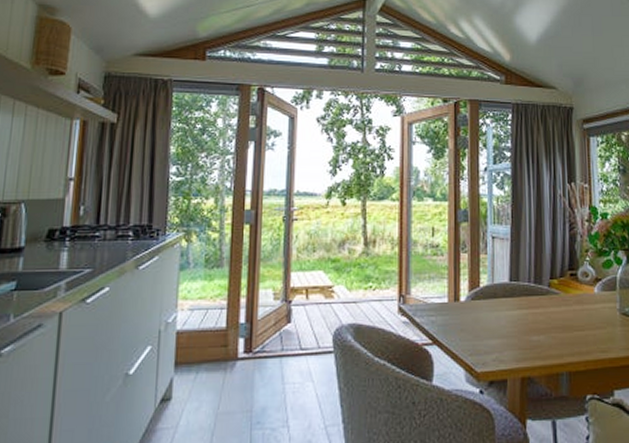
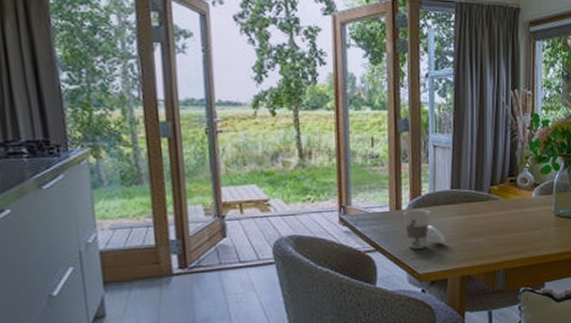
cup: none [461,302,505,344] -> present [403,209,446,249]

